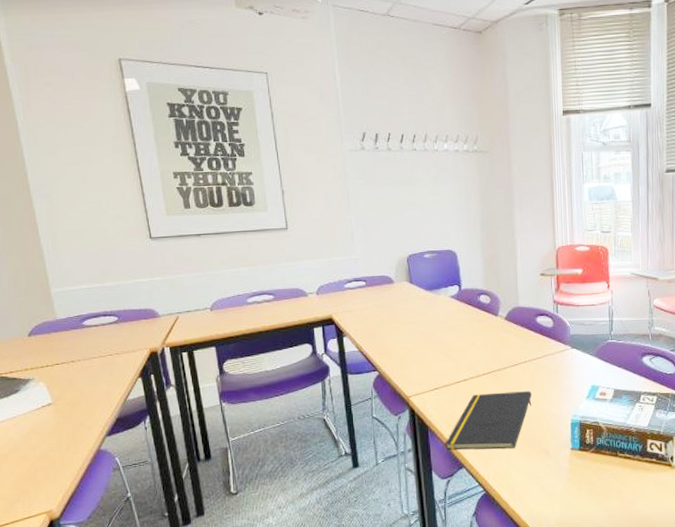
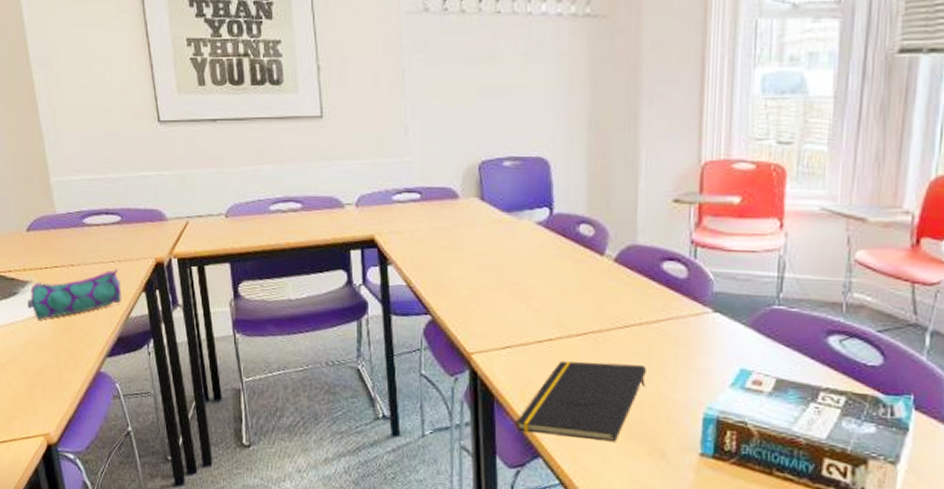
pencil case: none [29,360,120,411] -> present [28,268,122,319]

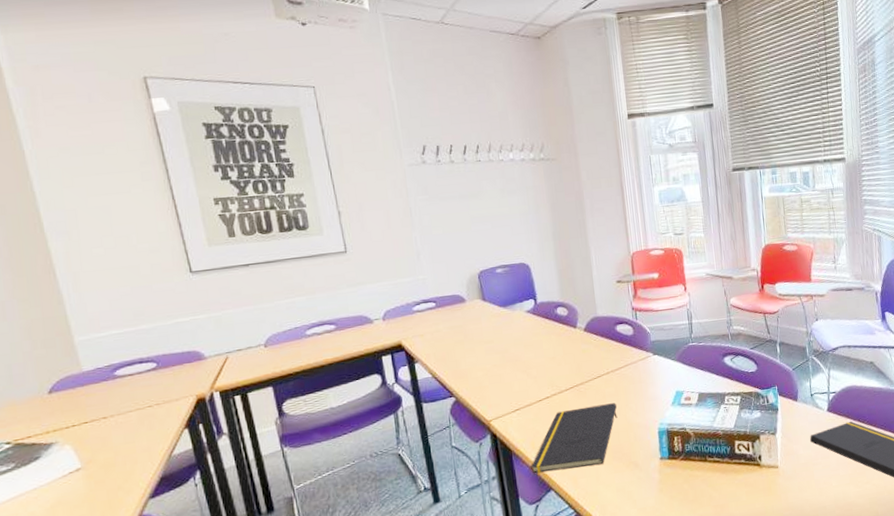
pencil case: present [28,268,122,319] -> none [53,412,163,478]

